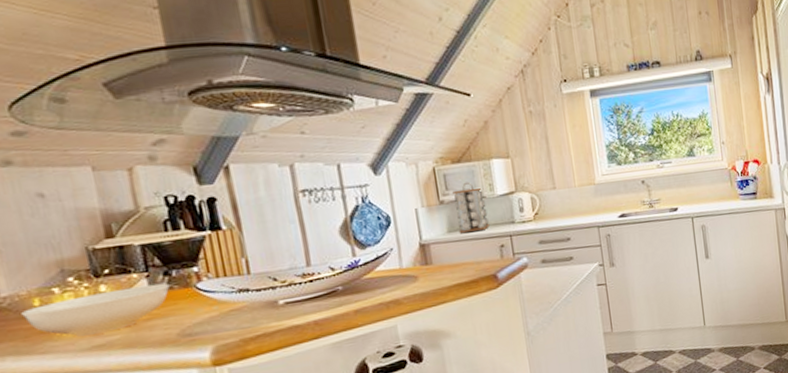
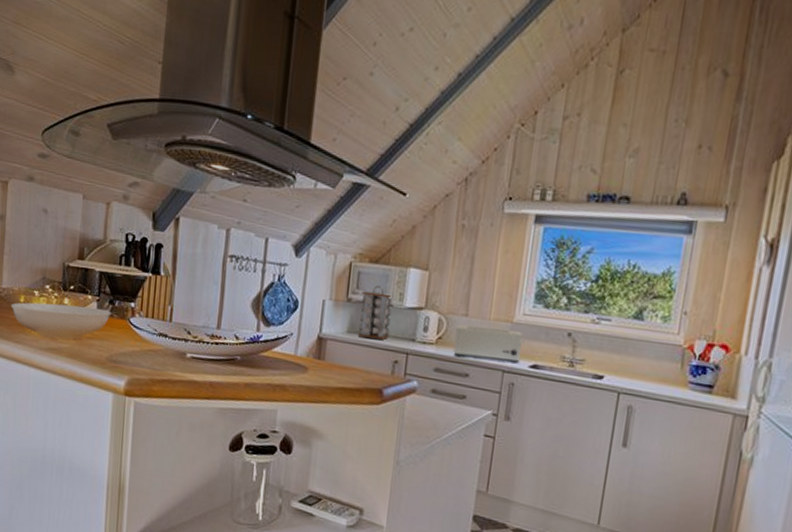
toaster: none [548,189,610,226] -> present [453,324,525,364]

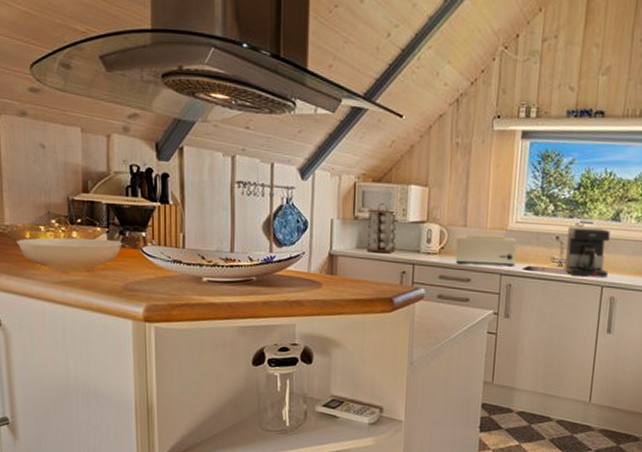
coffee maker: none [575,323,631,383] -> present [563,226,610,278]

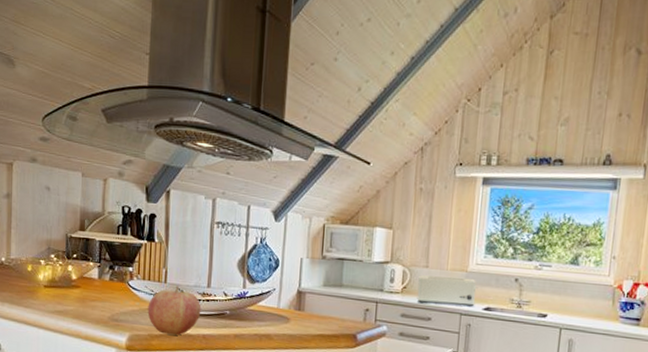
bowl: present [16,237,123,272] -> none [19,270,112,303]
fruit: none [165,251,225,304] -> present [147,286,201,335]
spice rack: present [366,202,397,254] -> none [332,243,363,292]
coffee maker: present [563,226,610,278] -> none [522,269,569,320]

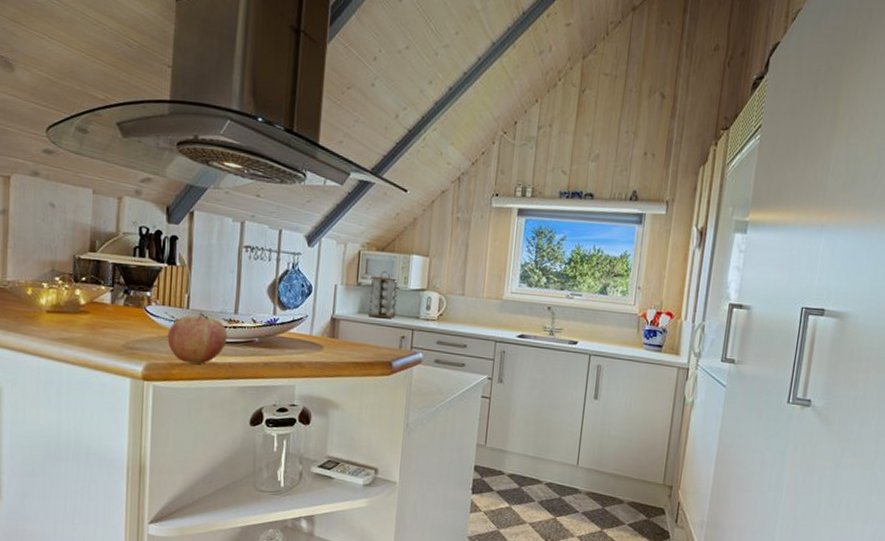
spice rack: none [332,243,363,292] -> present [367,270,399,319]
toaster: present [417,275,478,307] -> none [453,303,513,334]

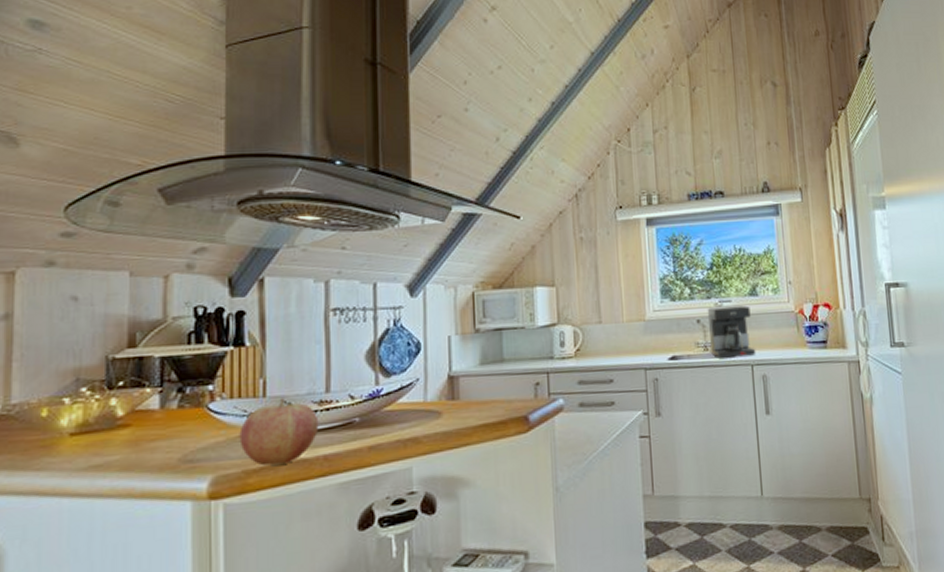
spice rack: present [367,270,399,319] -> none [490,309,527,367]
coffee maker: none [554,298,598,347] -> present [707,304,756,360]

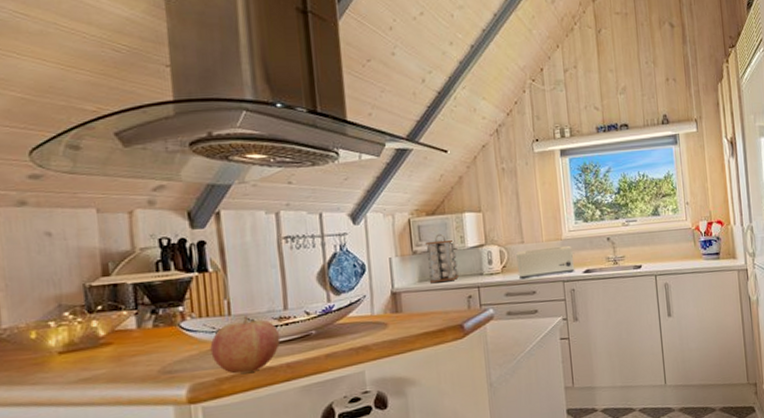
spice rack: none [490,309,527,367] -> present [425,233,460,284]
toaster: none [592,327,660,365] -> present [516,245,575,279]
coffee maker: present [707,304,756,360] -> none [615,223,659,271]

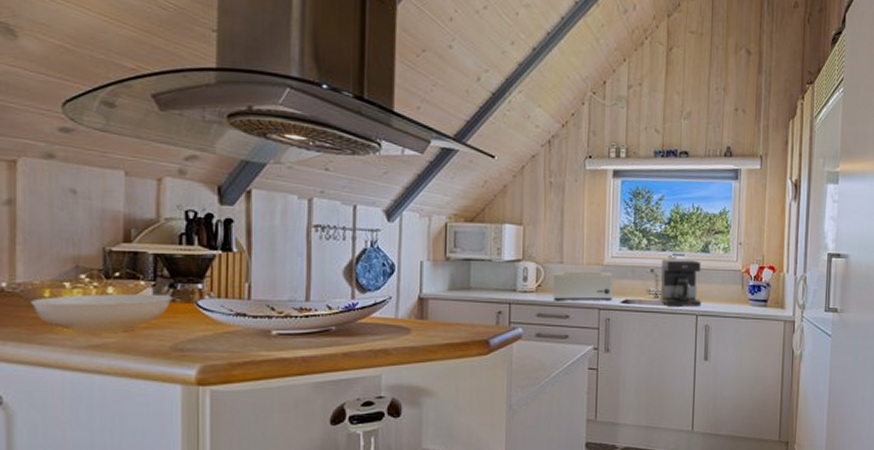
bowl: none [18,321,156,370] -> present [31,293,173,334]
fruit: present [210,315,281,374] -> none [225,302,299,361]
spice rack: present [425,233,460,284] -> none [459,242,492,294]
coffee maker: none [615,223,659,271] -> present [659,259,702,308]

